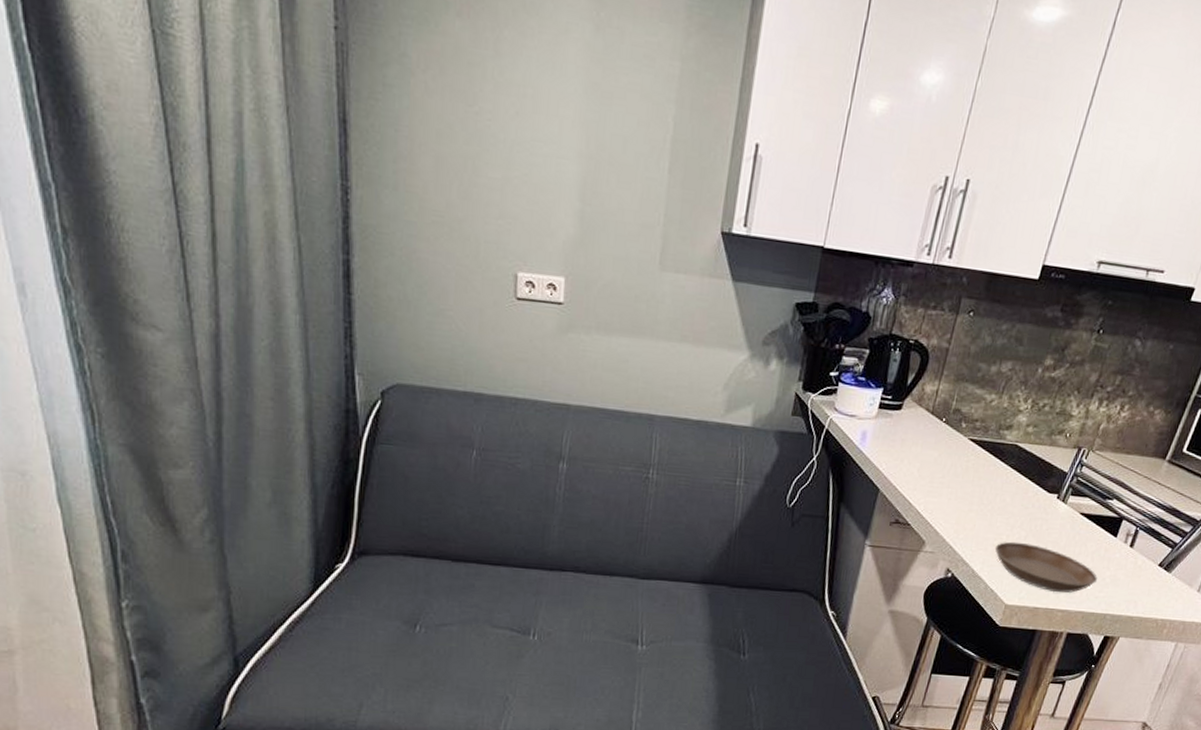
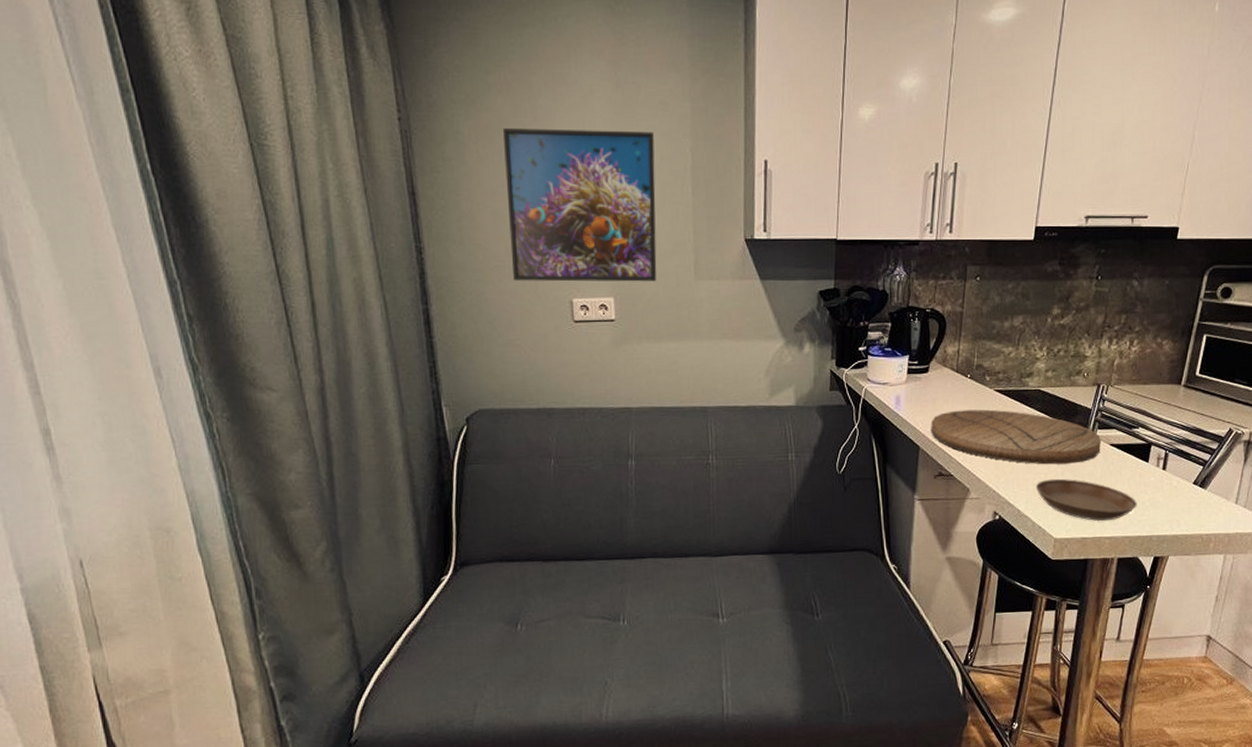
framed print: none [451,59,634,266] -> present [502,128,657,282]
cutting board: none [894,455,1072,529] -> present [931,409,1101,465]

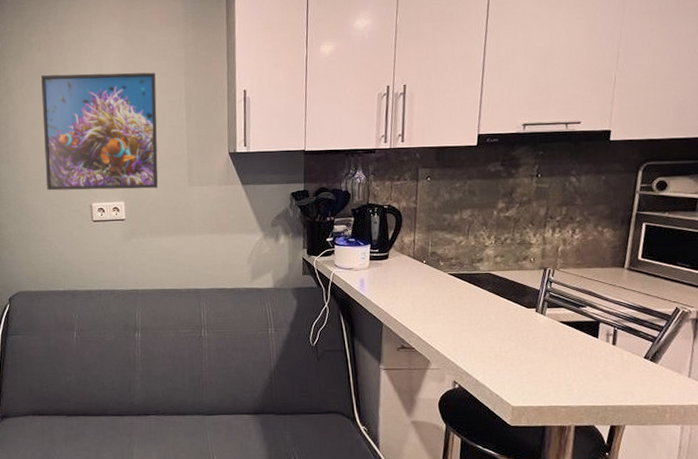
cutting board: present [931,409,1101,465] -> none [392,290,551,340]
saucer: present [1035,478,1137,522] -> none [491,352,590,392]

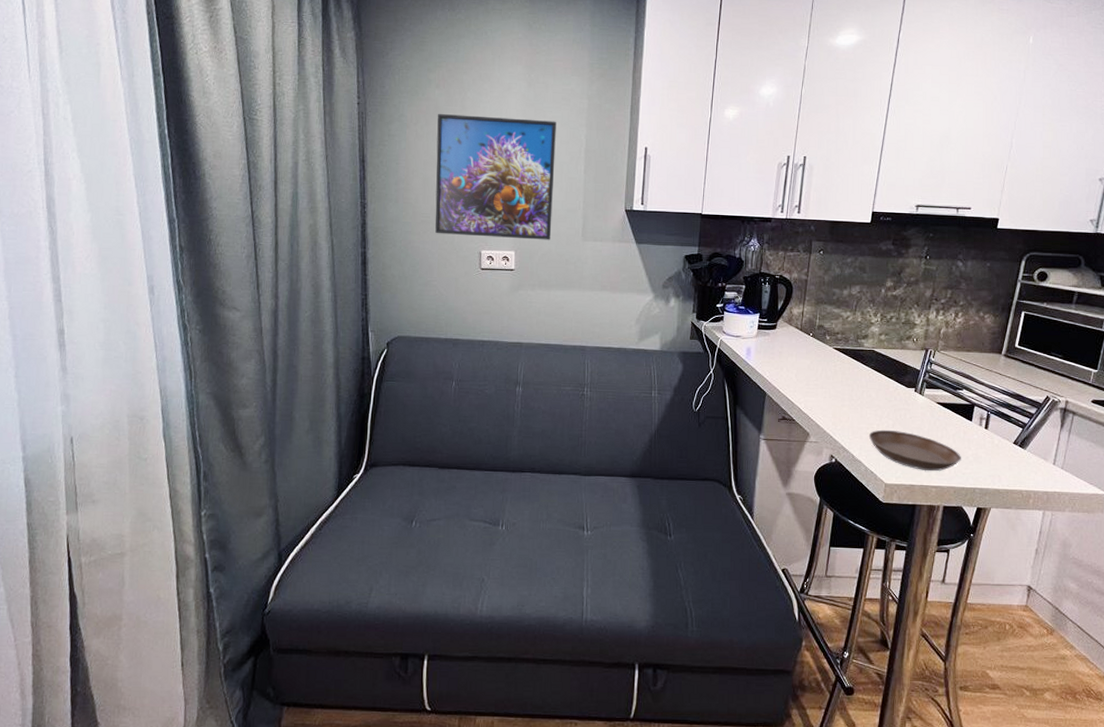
saucer: none [491,352,590,392] -> present [868,429,961,472]

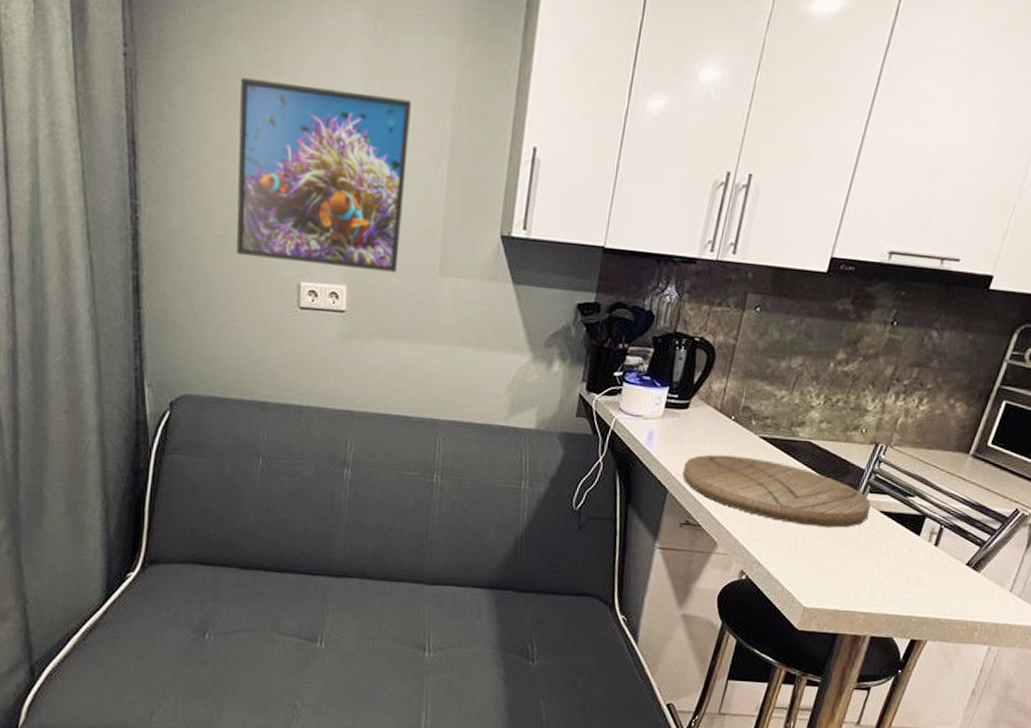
cutting board: none [776,363,928,417] -> present [682,454,871,528]
saucer: present [868,429,961,472] -> none [790,541,901,595]

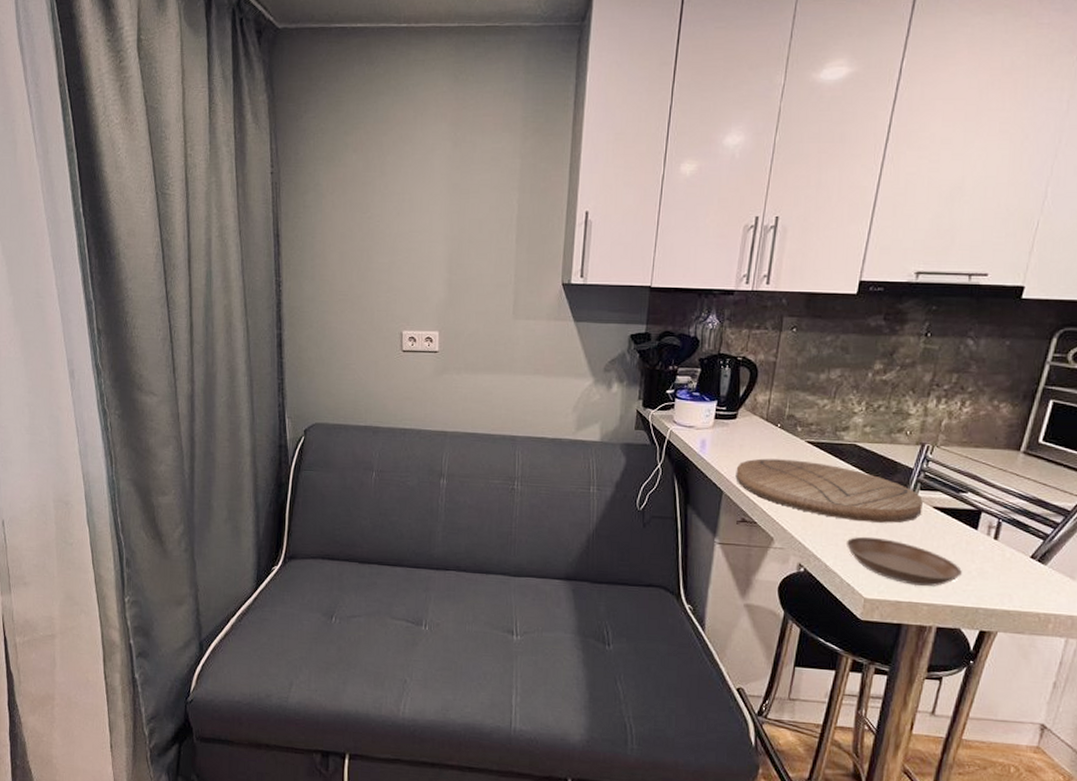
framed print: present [236,78,411,273] -> none [353,181,485,319]
saucer: none [790,541,901,595] -> present [845,536,962,587]

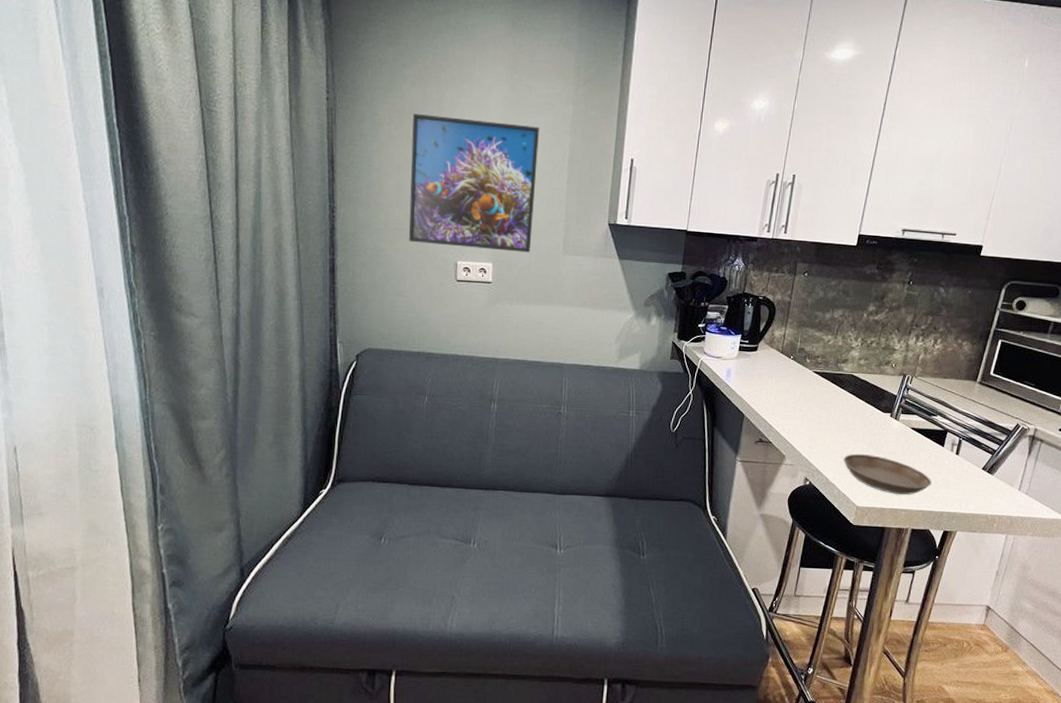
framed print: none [353,181,485,319] -> present [408,114,539,253]
cutting board: present [735,458,923,523] -> none [755,386,903,442]

